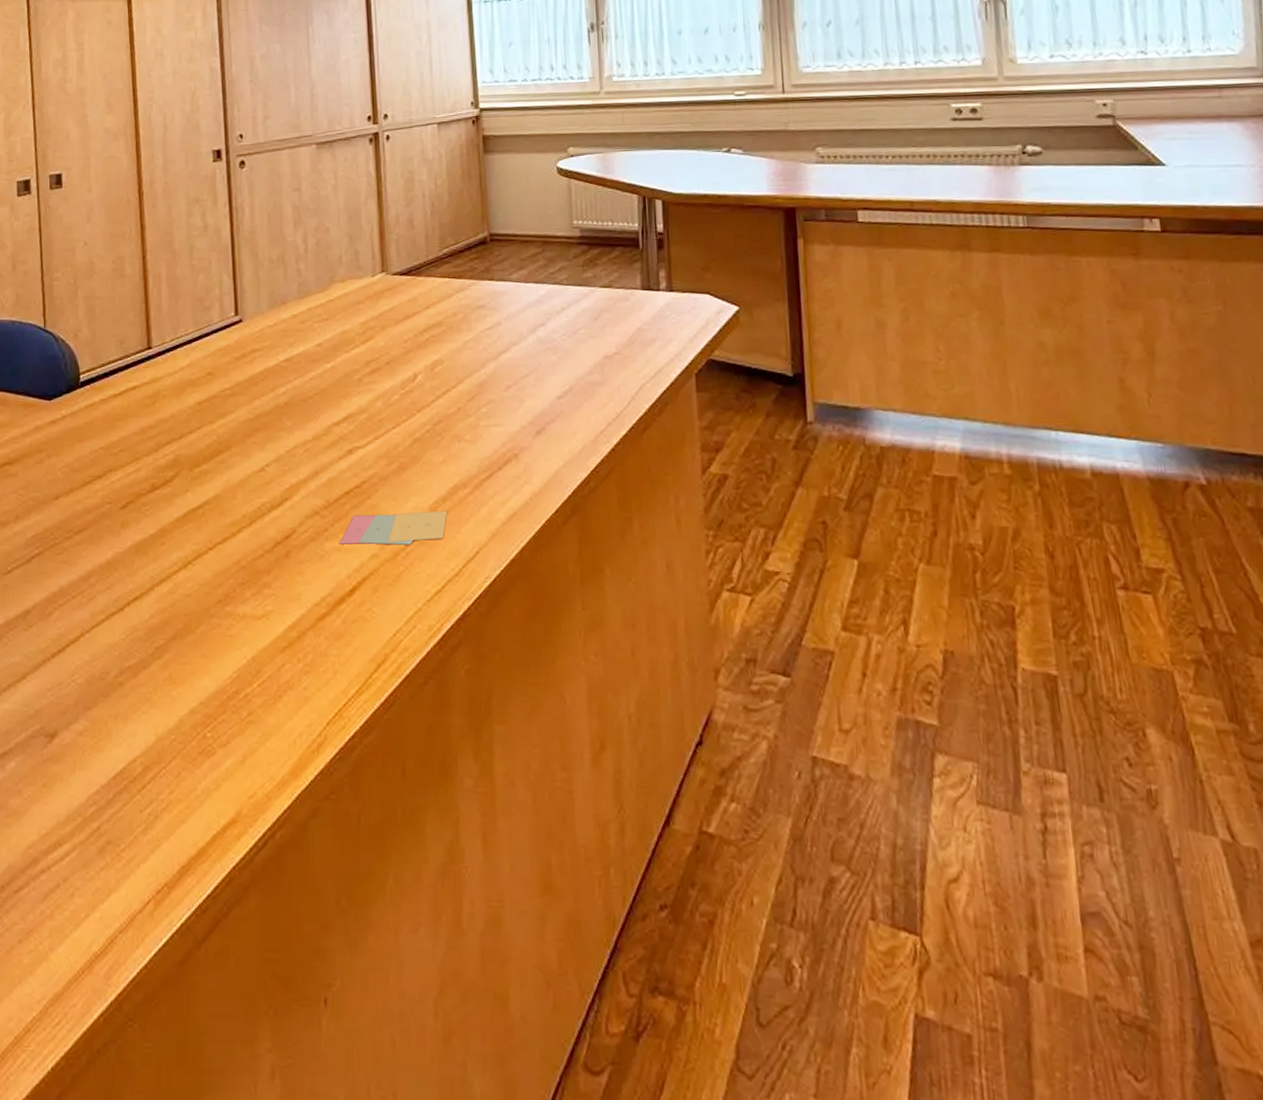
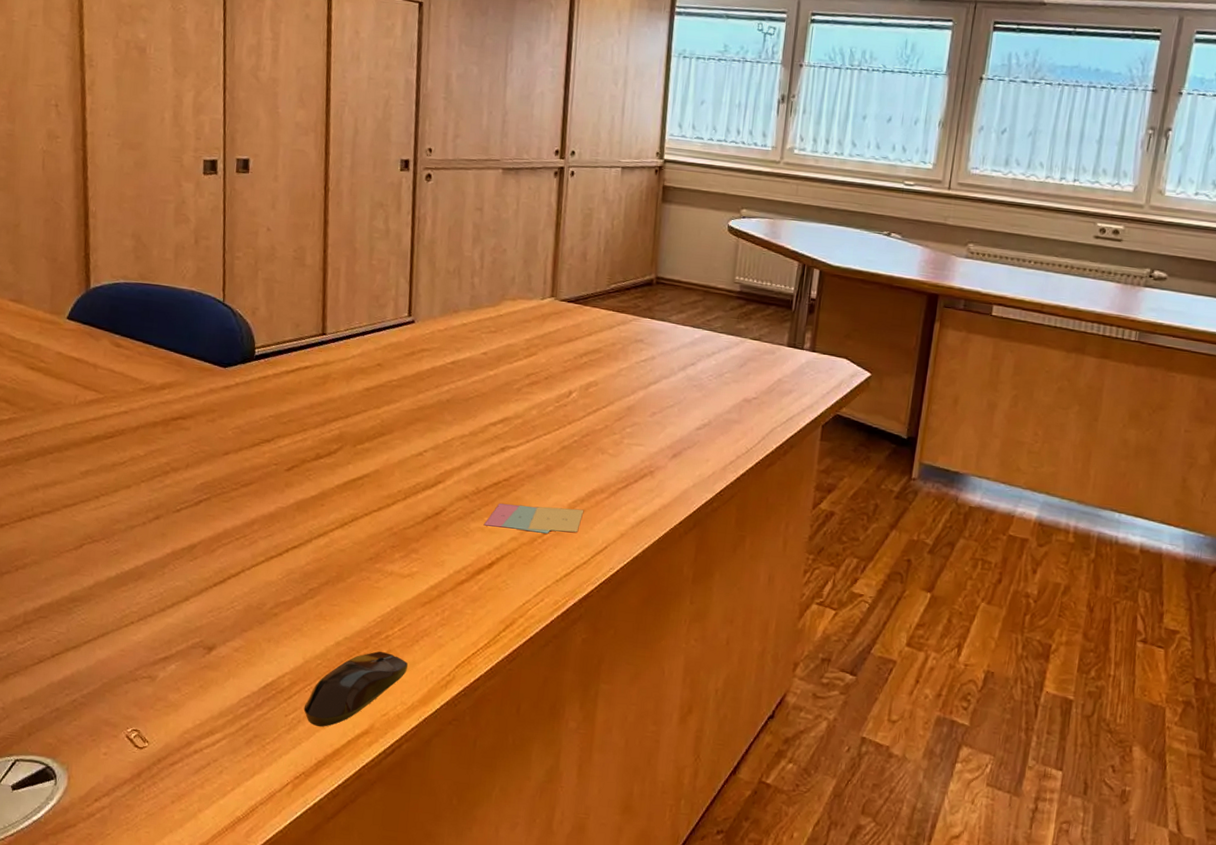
computer mouse: none [160,714,272,820] -> present [303,651,408,727]

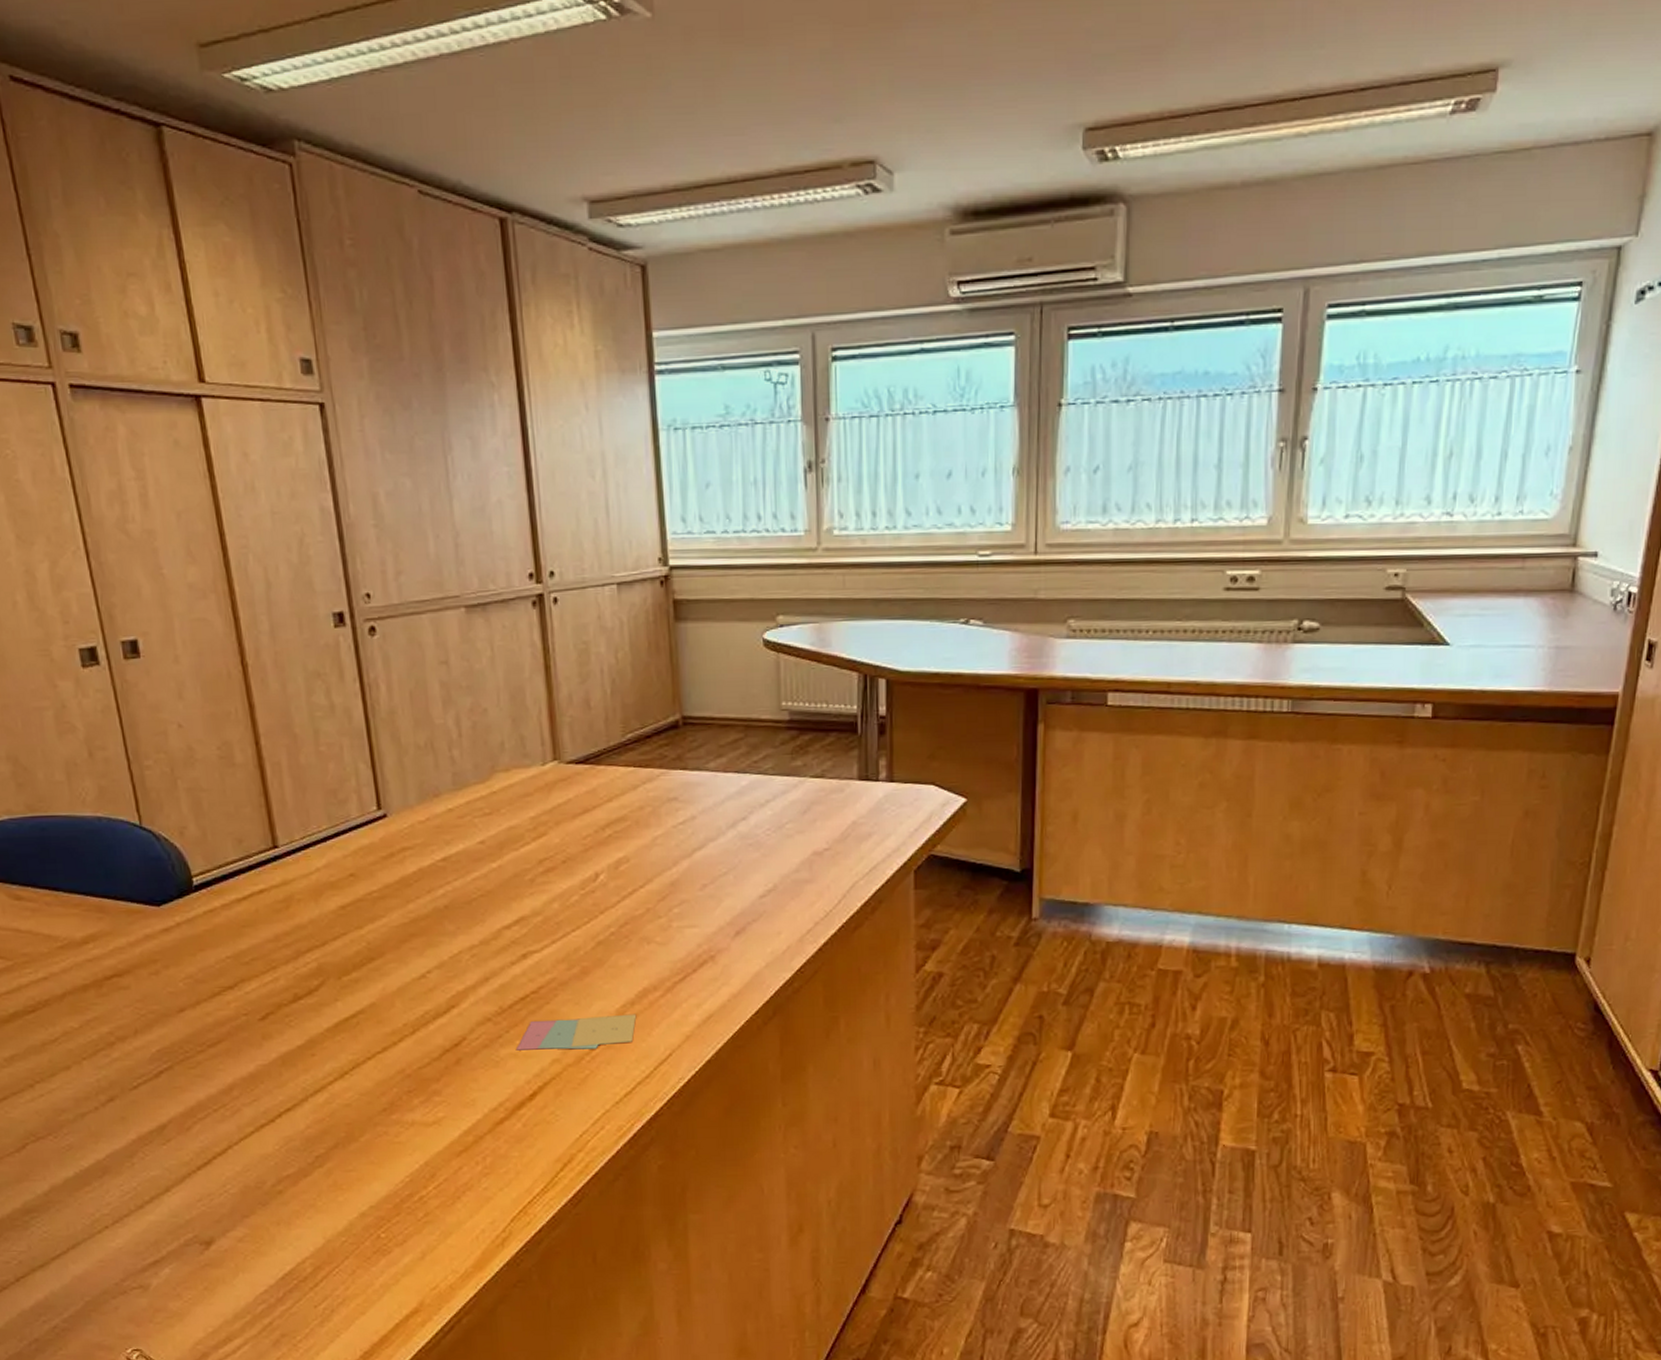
computer mouse: present [303,651,408,727] -> none [335,1215,452,1313]

